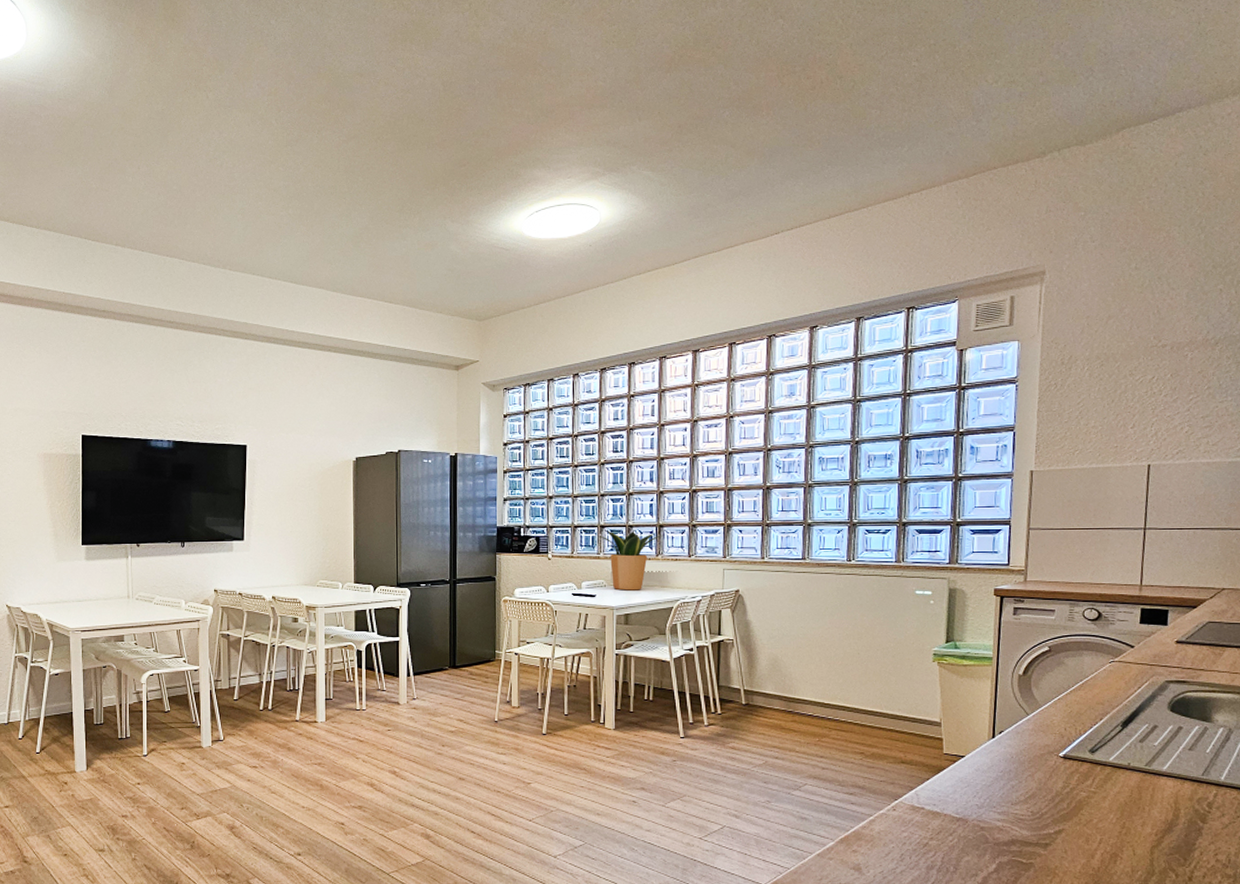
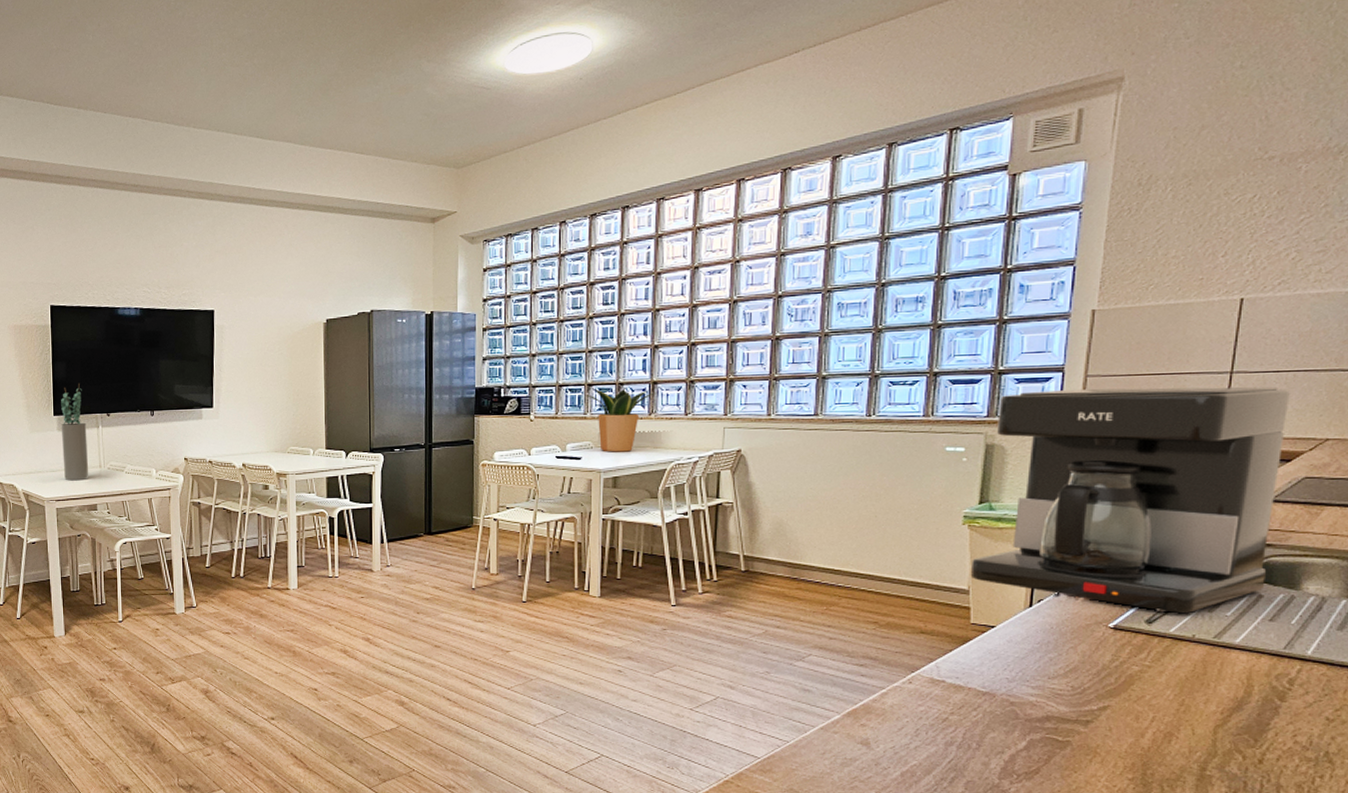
vase: none [89,512,117,611] -> present [61,382,89,481]
coffee maker: none [941,540,1192,743] -> present [970,386,1290,613]

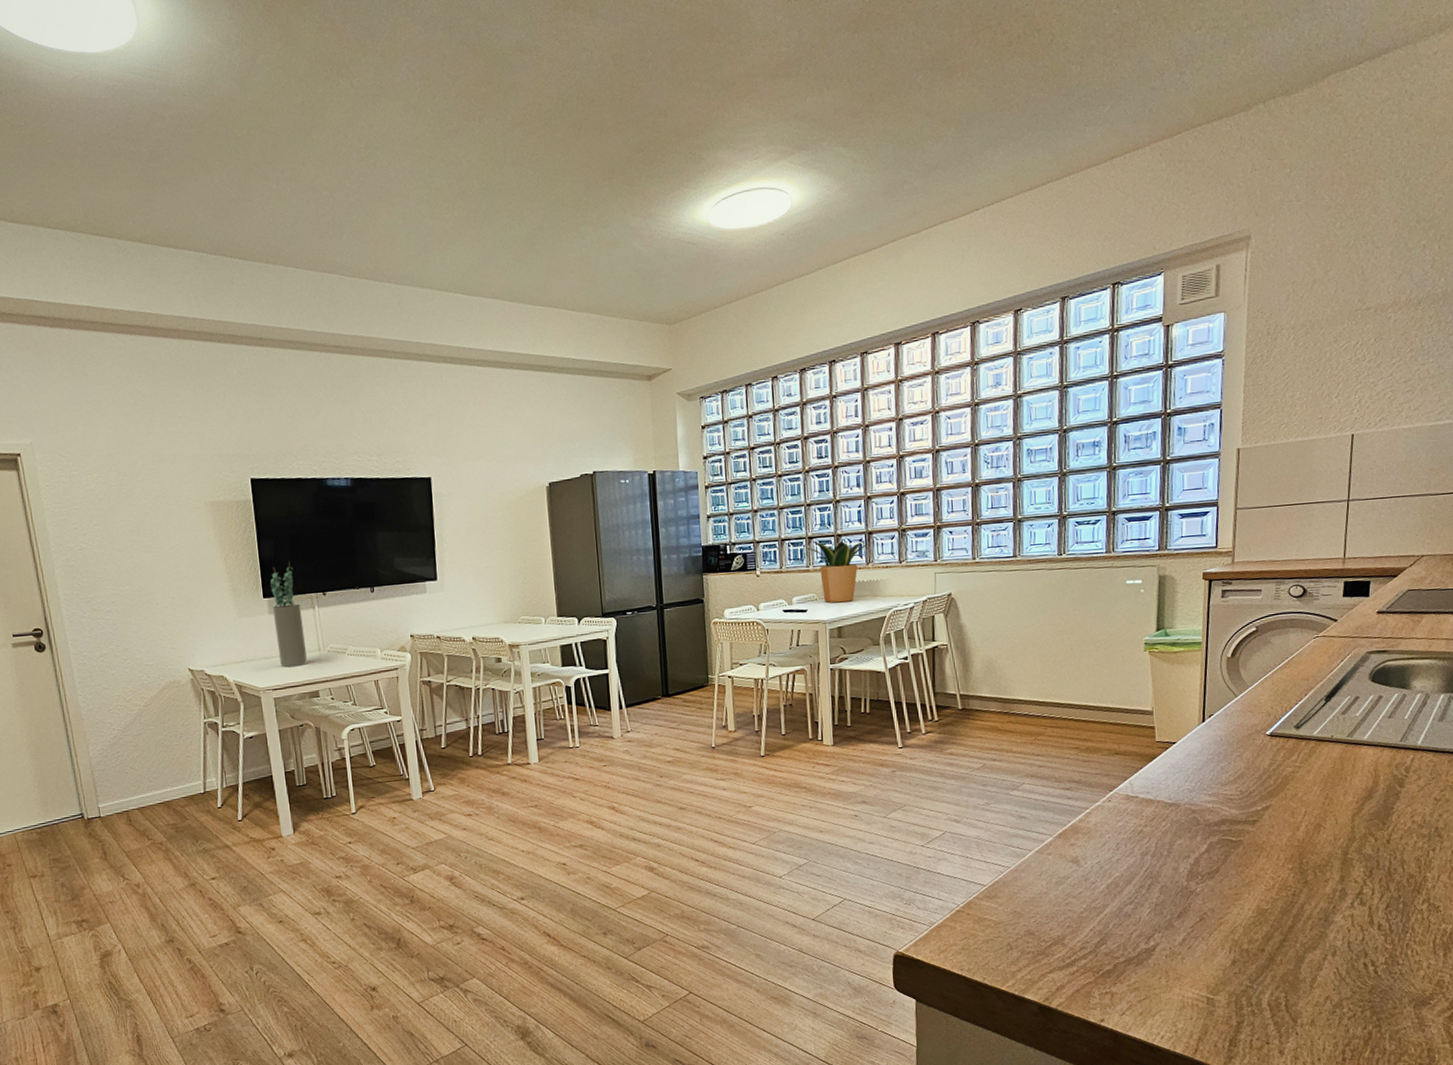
coffee maker: present [970,386,1290,613] -> none [1153,511,1393,717]

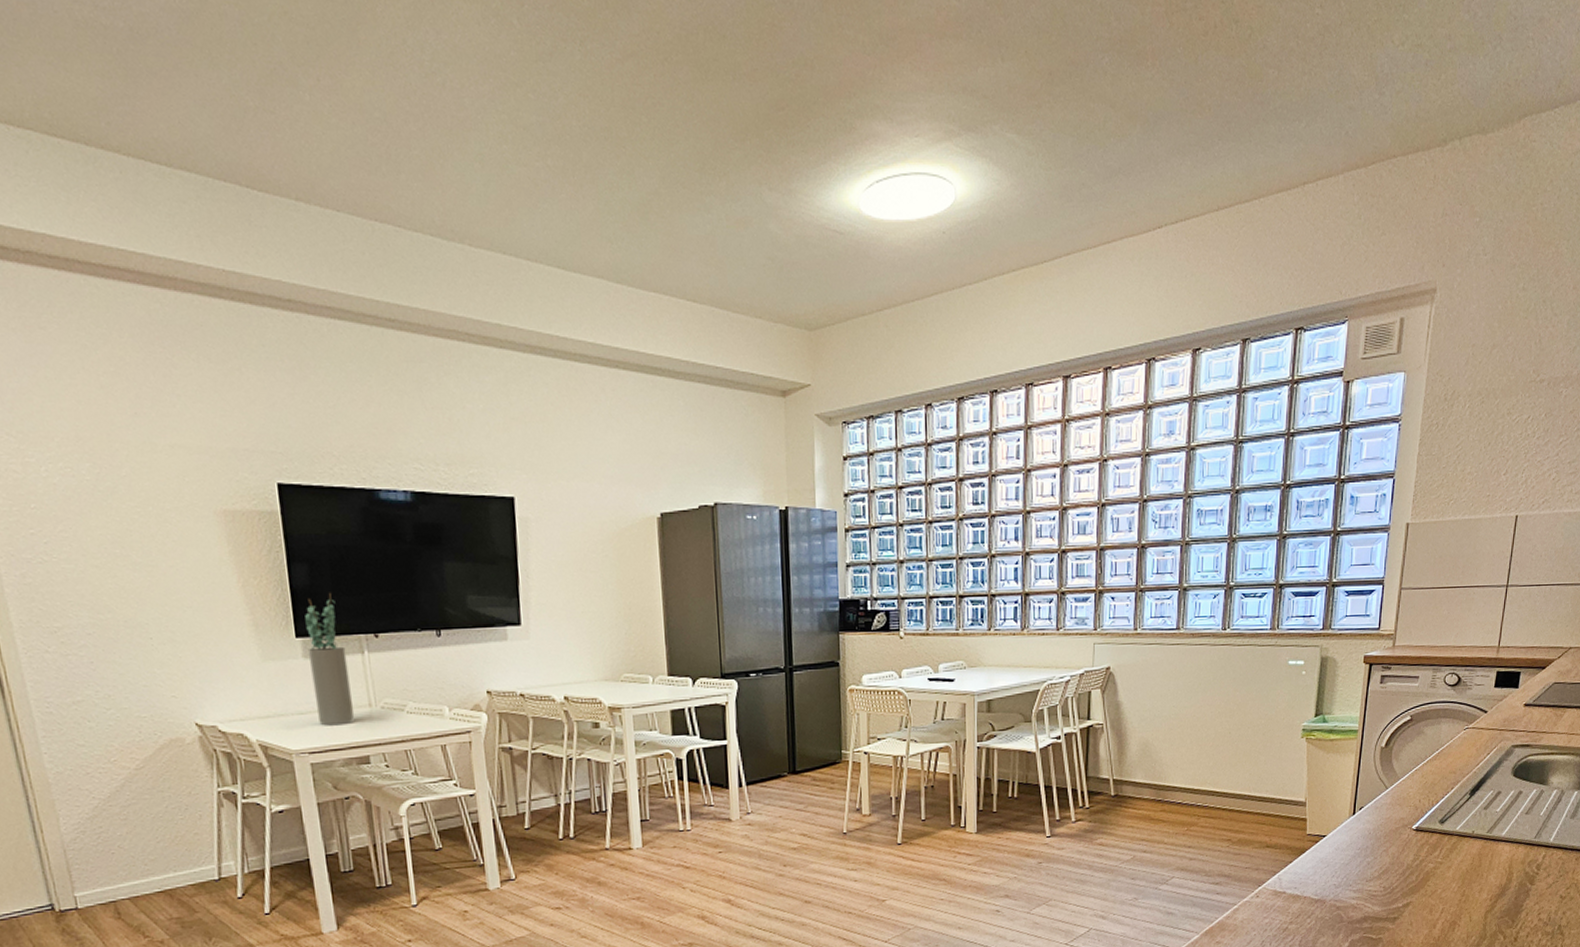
potted plant: present [807,541,873,603] -> none [957,601,1029,673]

